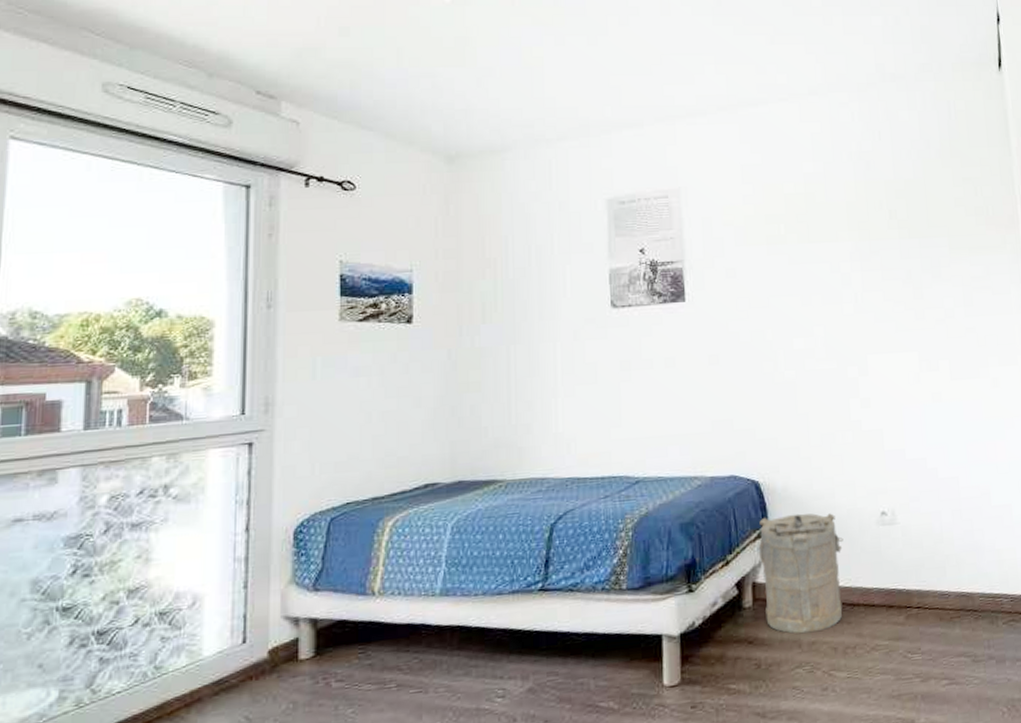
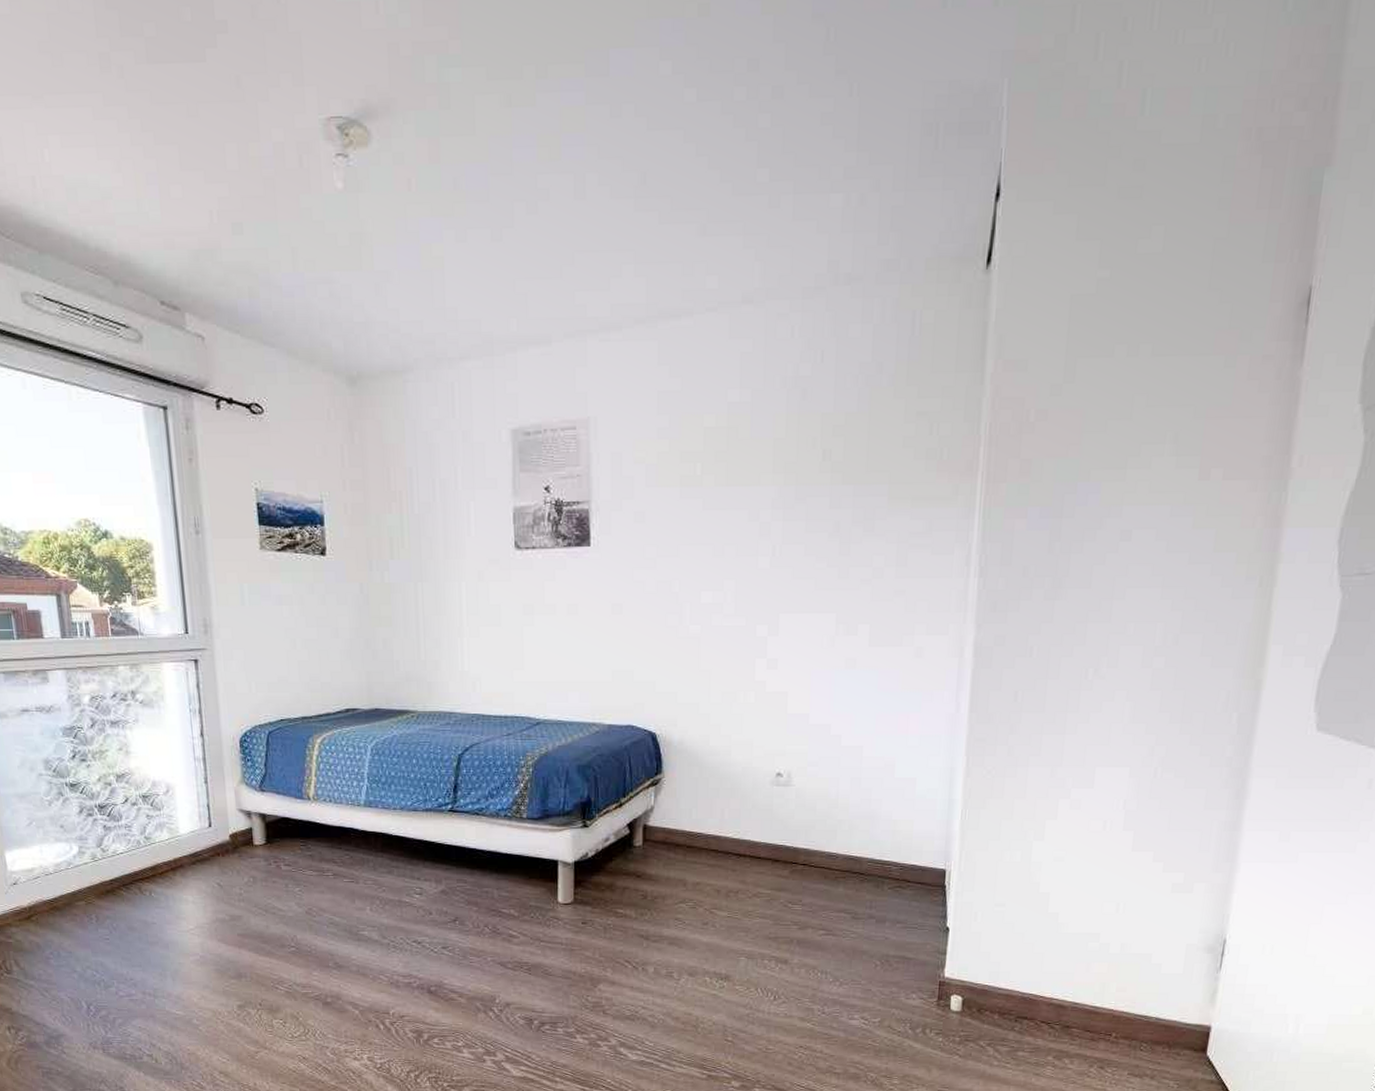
laundry hamper: present [758,513,844,634] -> none [651,767,736,875]

